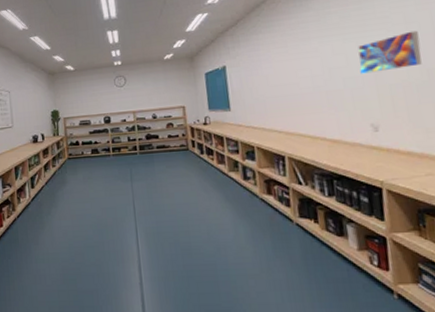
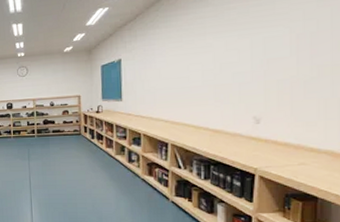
map: present [358,30,422,74] -> none [251,27,315,69]

